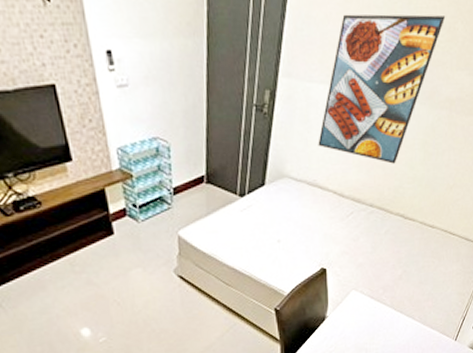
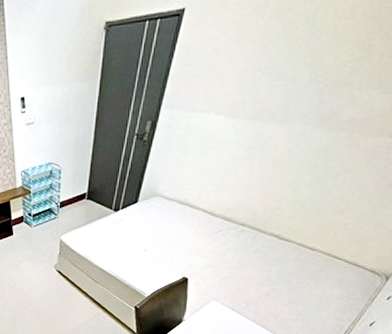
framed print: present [318,14,446,164] -> none [193,33,360,186]

